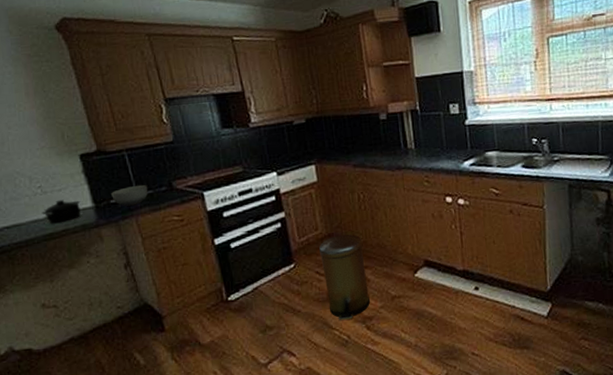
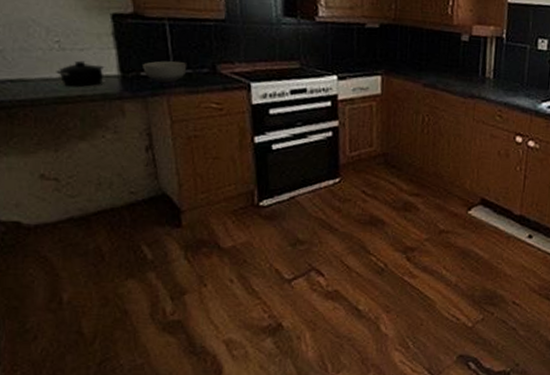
pedal bin: present [319,234,370,320] -> none [370,156,419,247]

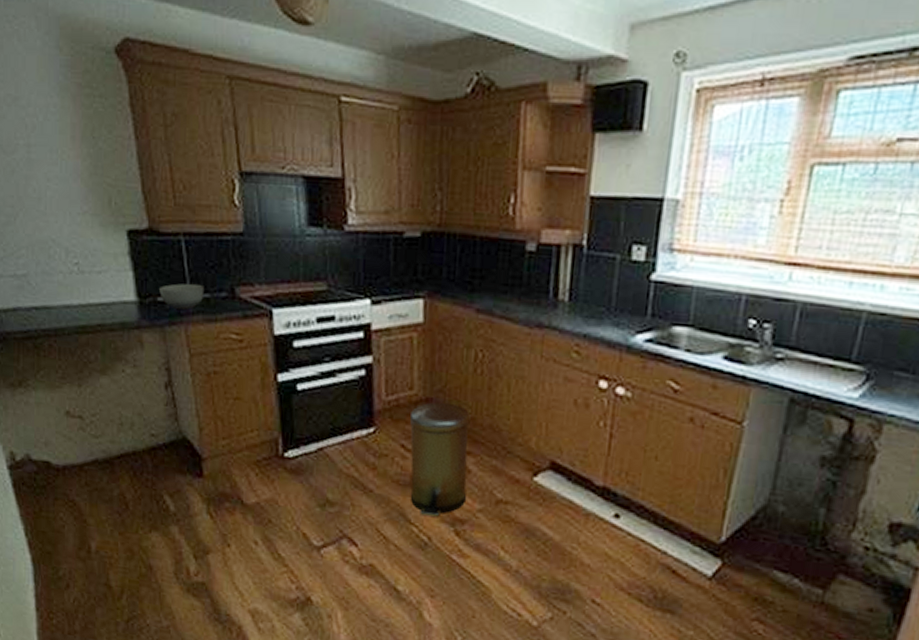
saucepan: present [56,60,105,87] -> none [76,284,122,315]
pedal bin: none [370,156,419,247] -> present [410,402,470,517]

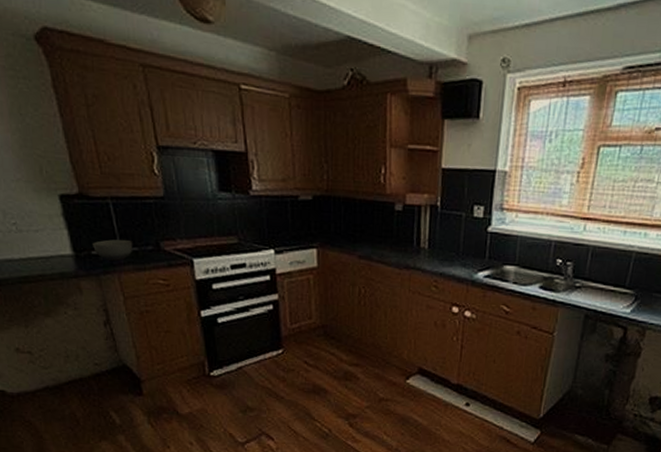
pedal bin: present [410,402,470,517] -> none [311,328,357,414]

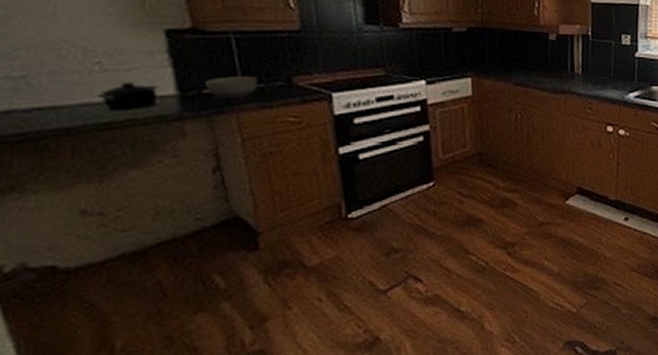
saucepan: none [17,241,59,267] -> present [97,81,159,111]

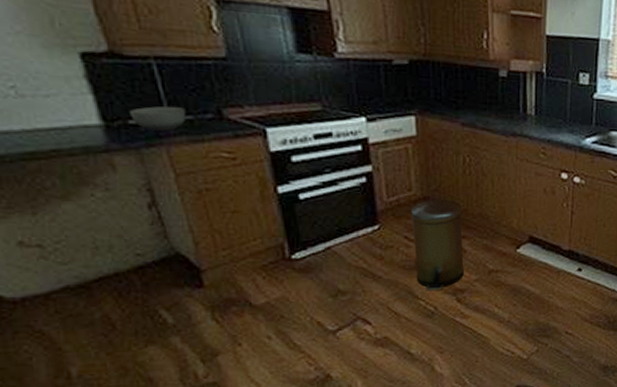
saucepan: present [97,81,159,111] -> none [17,108,81,140]
pedal bin: none [465,155,515,245] -> present [411,200,464,290]

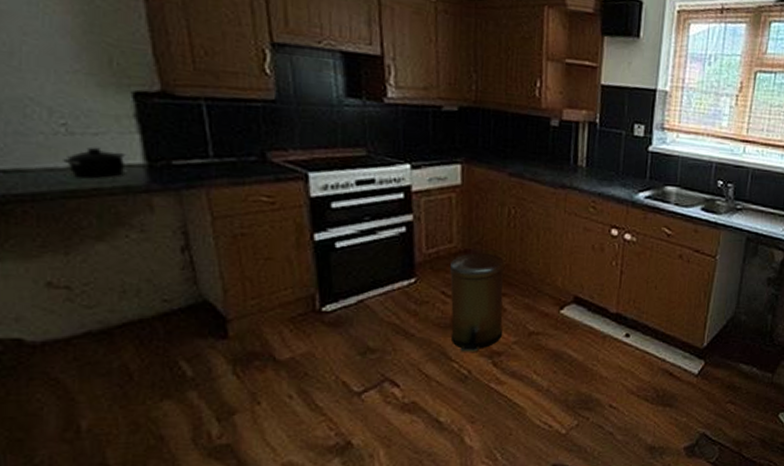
saucepan: none [17,108,81,140] -> present [63,147,126,178]
bowl: present [128,106,187,131] -> none [173,147,230,173]

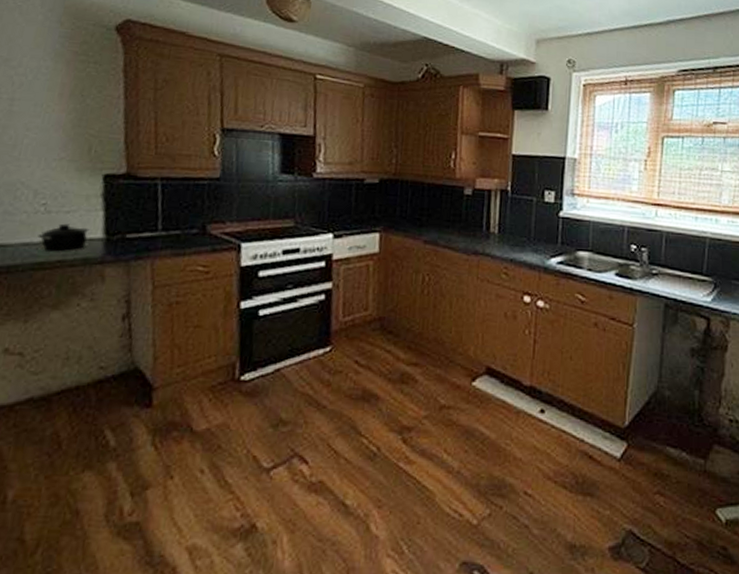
pedal bin: present [450,253,505,352] -> none [362,321,418,427]

